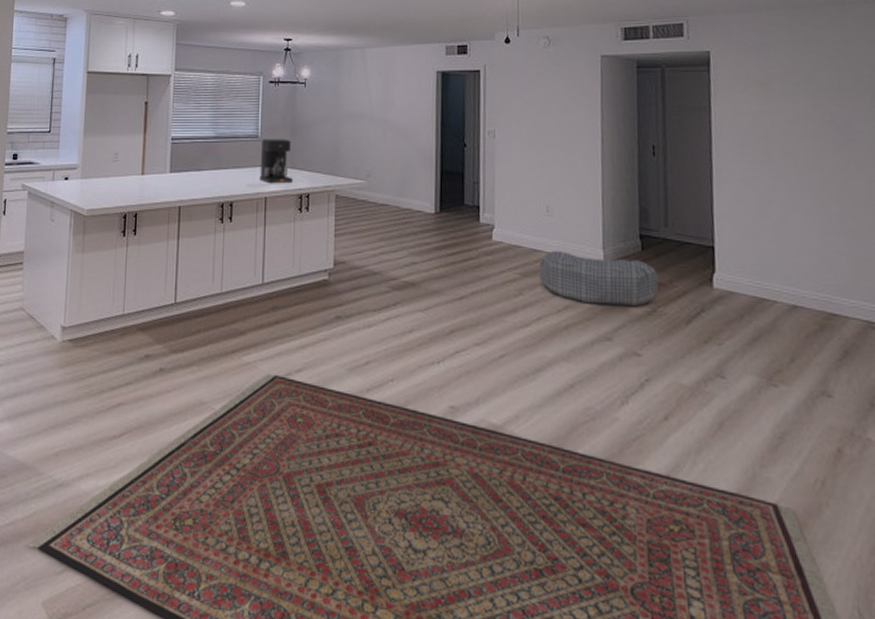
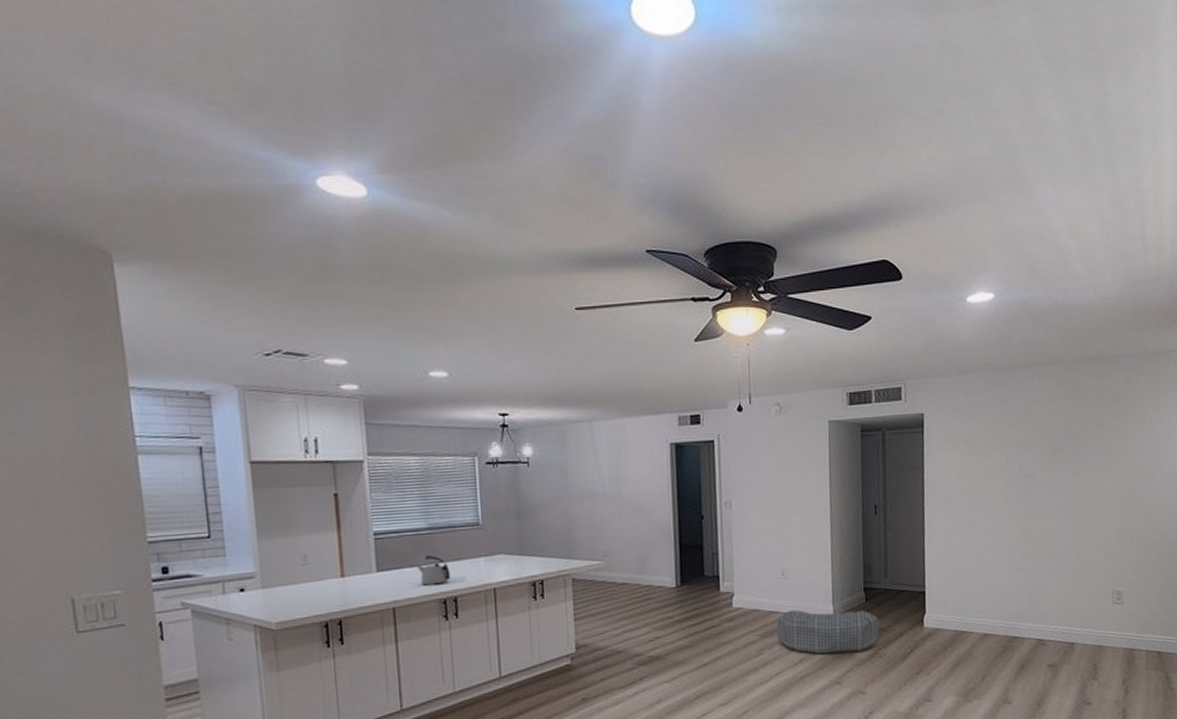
kettle: none [202,162,230,189] -> present [416,556,451,586]
coffee maker: present [260,138,293,184] -> none [484,524,524,574]

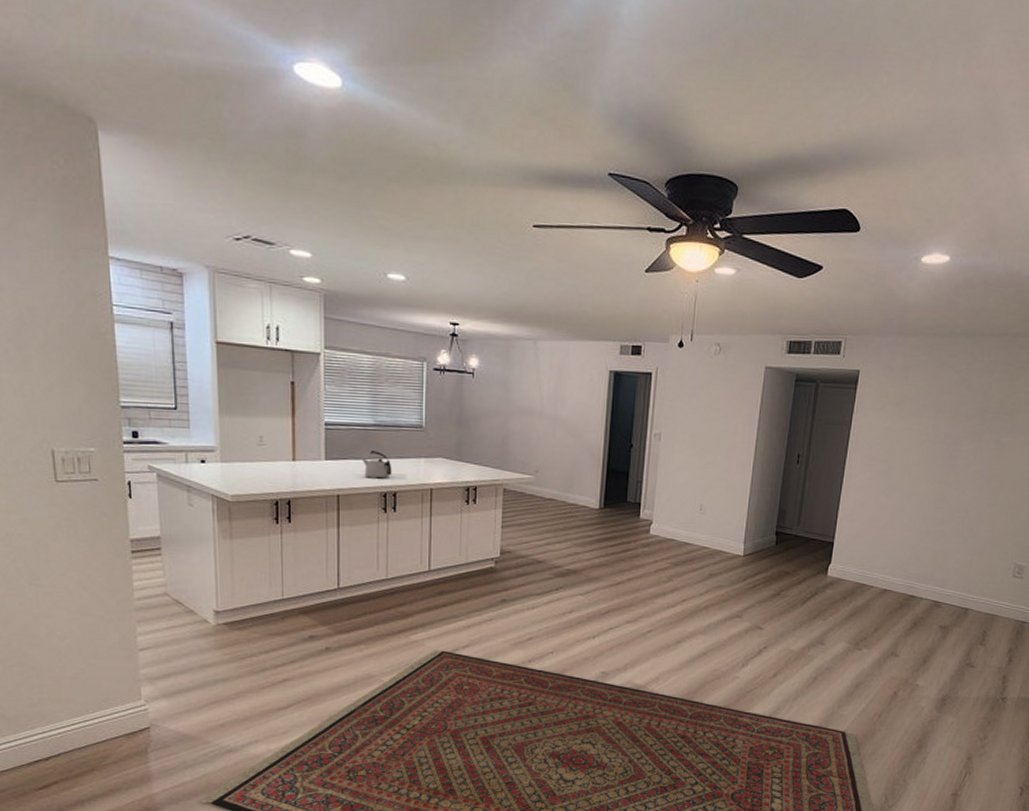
dog bed: present [776,610,880,655] -> none [687,544,786,591]

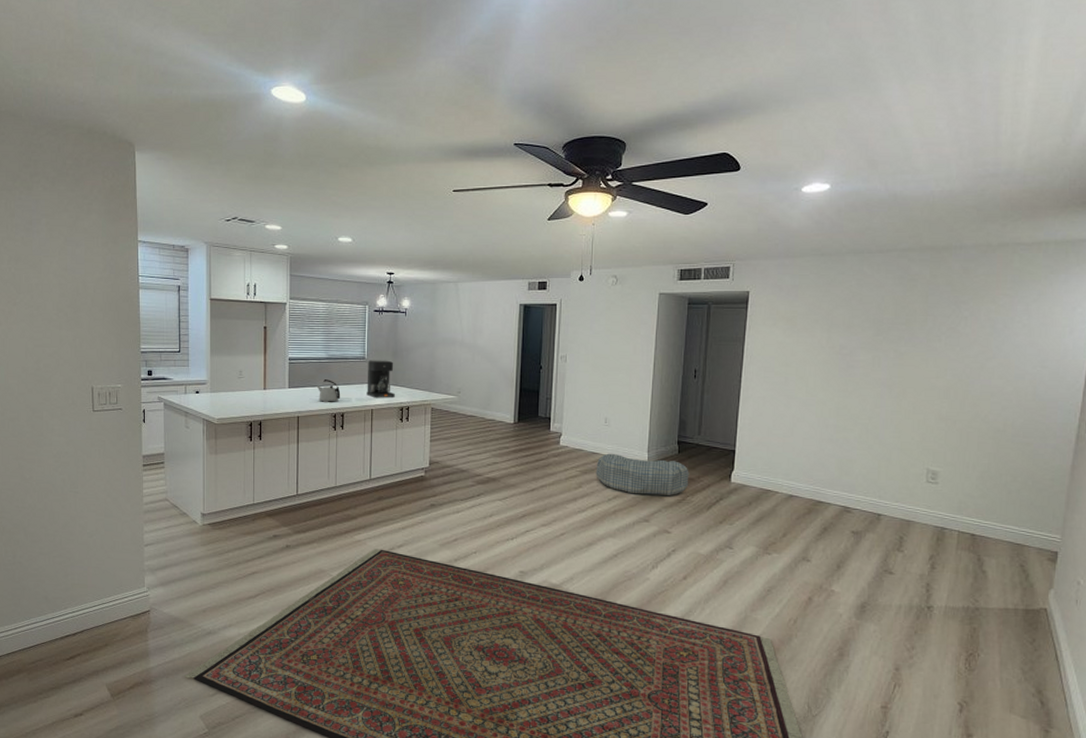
coffee maker: none [425,429,459,477] -> present [367,360,395,399]
dog bed: none [687,544,786,591] -> present [596,453,689,497]

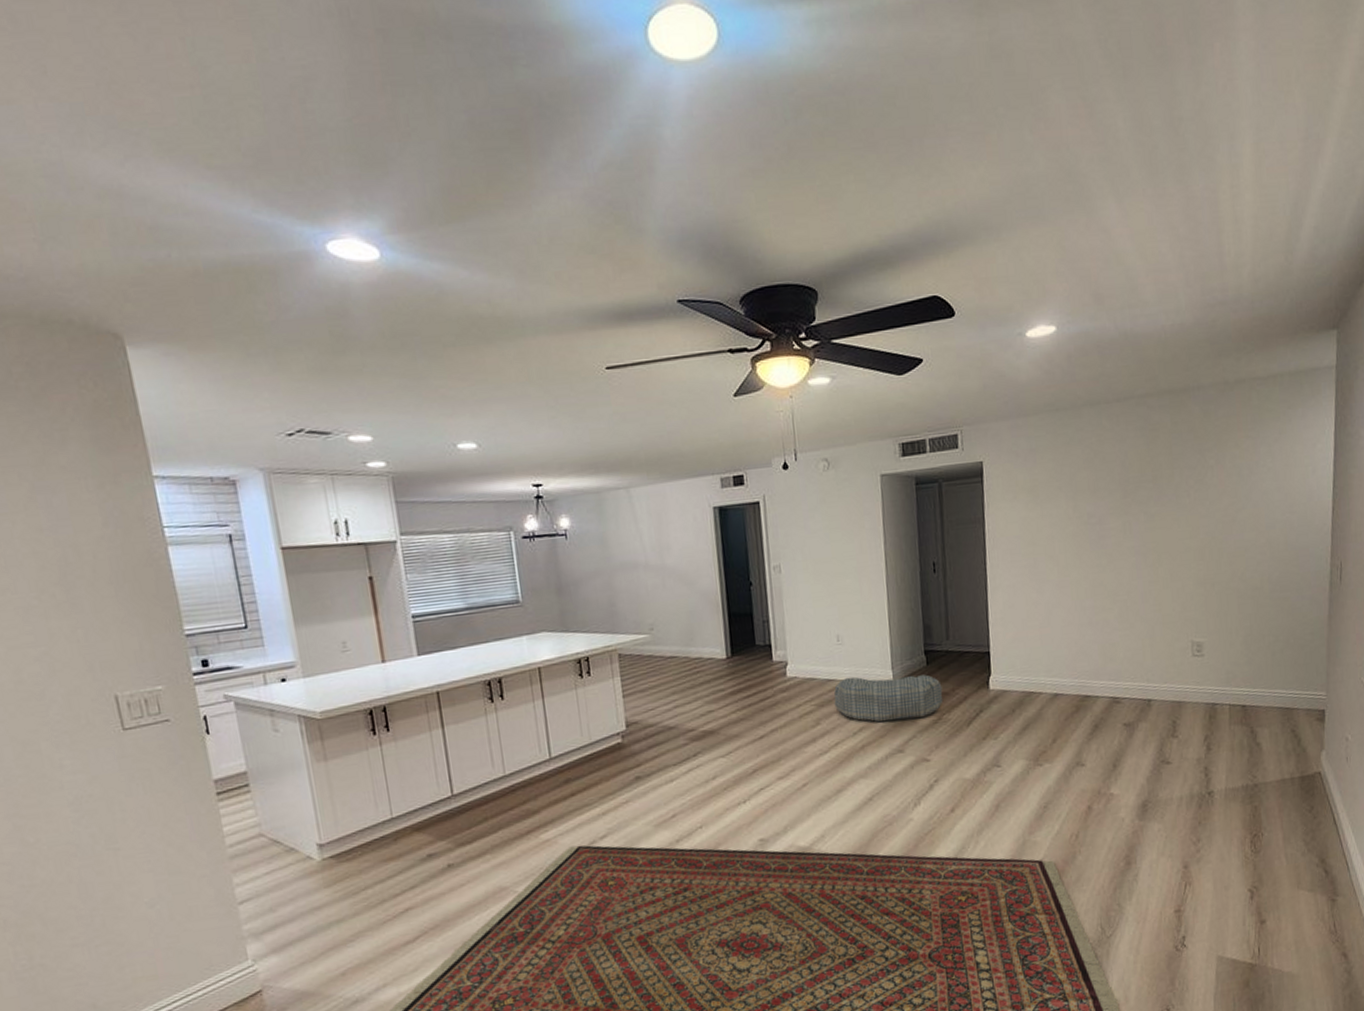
kettle: present [316,379,341,402] -> none [457,636,494,668]
coffee maker: present [367,360,395,399] -> none [524,600,568,653]

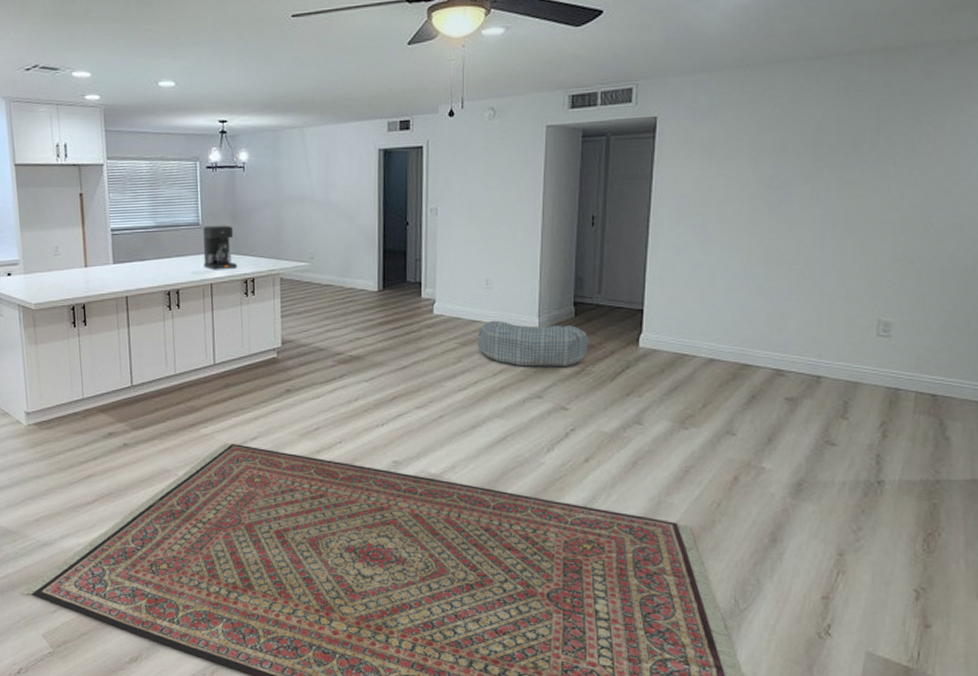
coffee maker: none [524,600,568,653] -> present [203,225,237,270]

